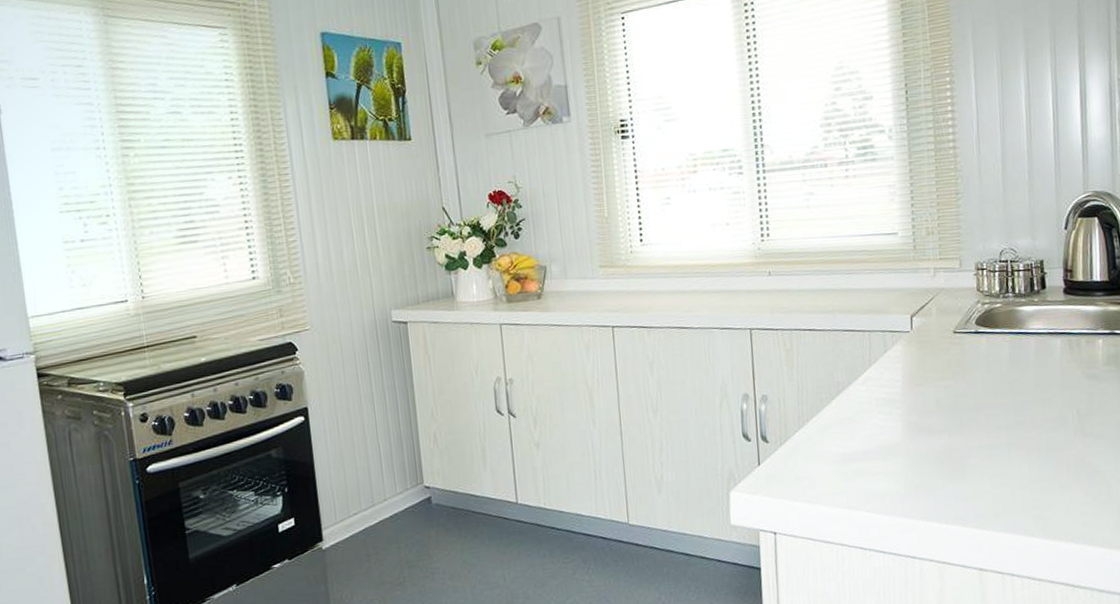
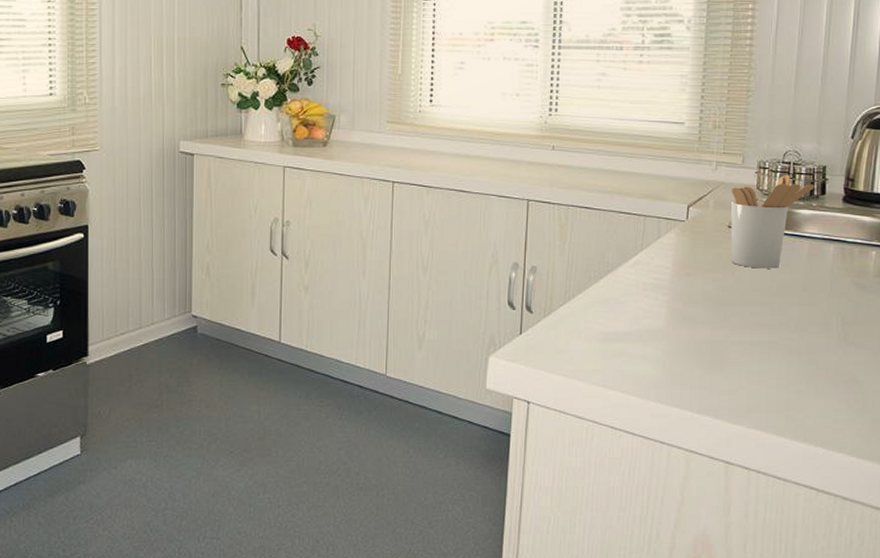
utensil holder: none [953,272,1034,371] -> present [730,174,815,269]

